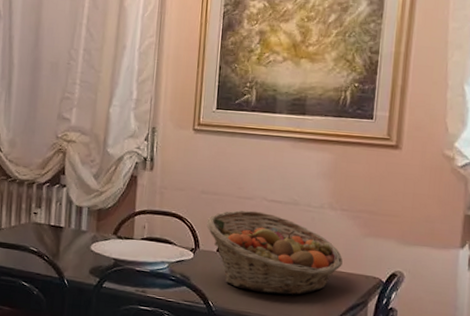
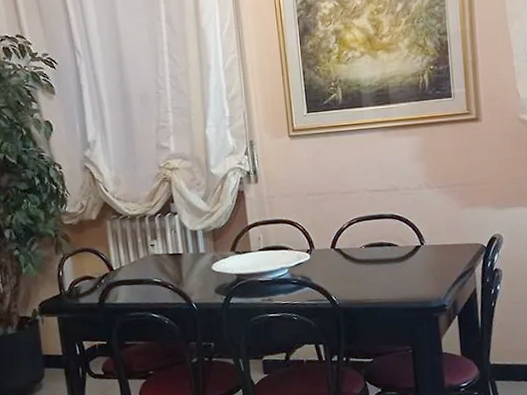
fruit basket: present [207,210,343,295] -> none [317,203,447,279]

